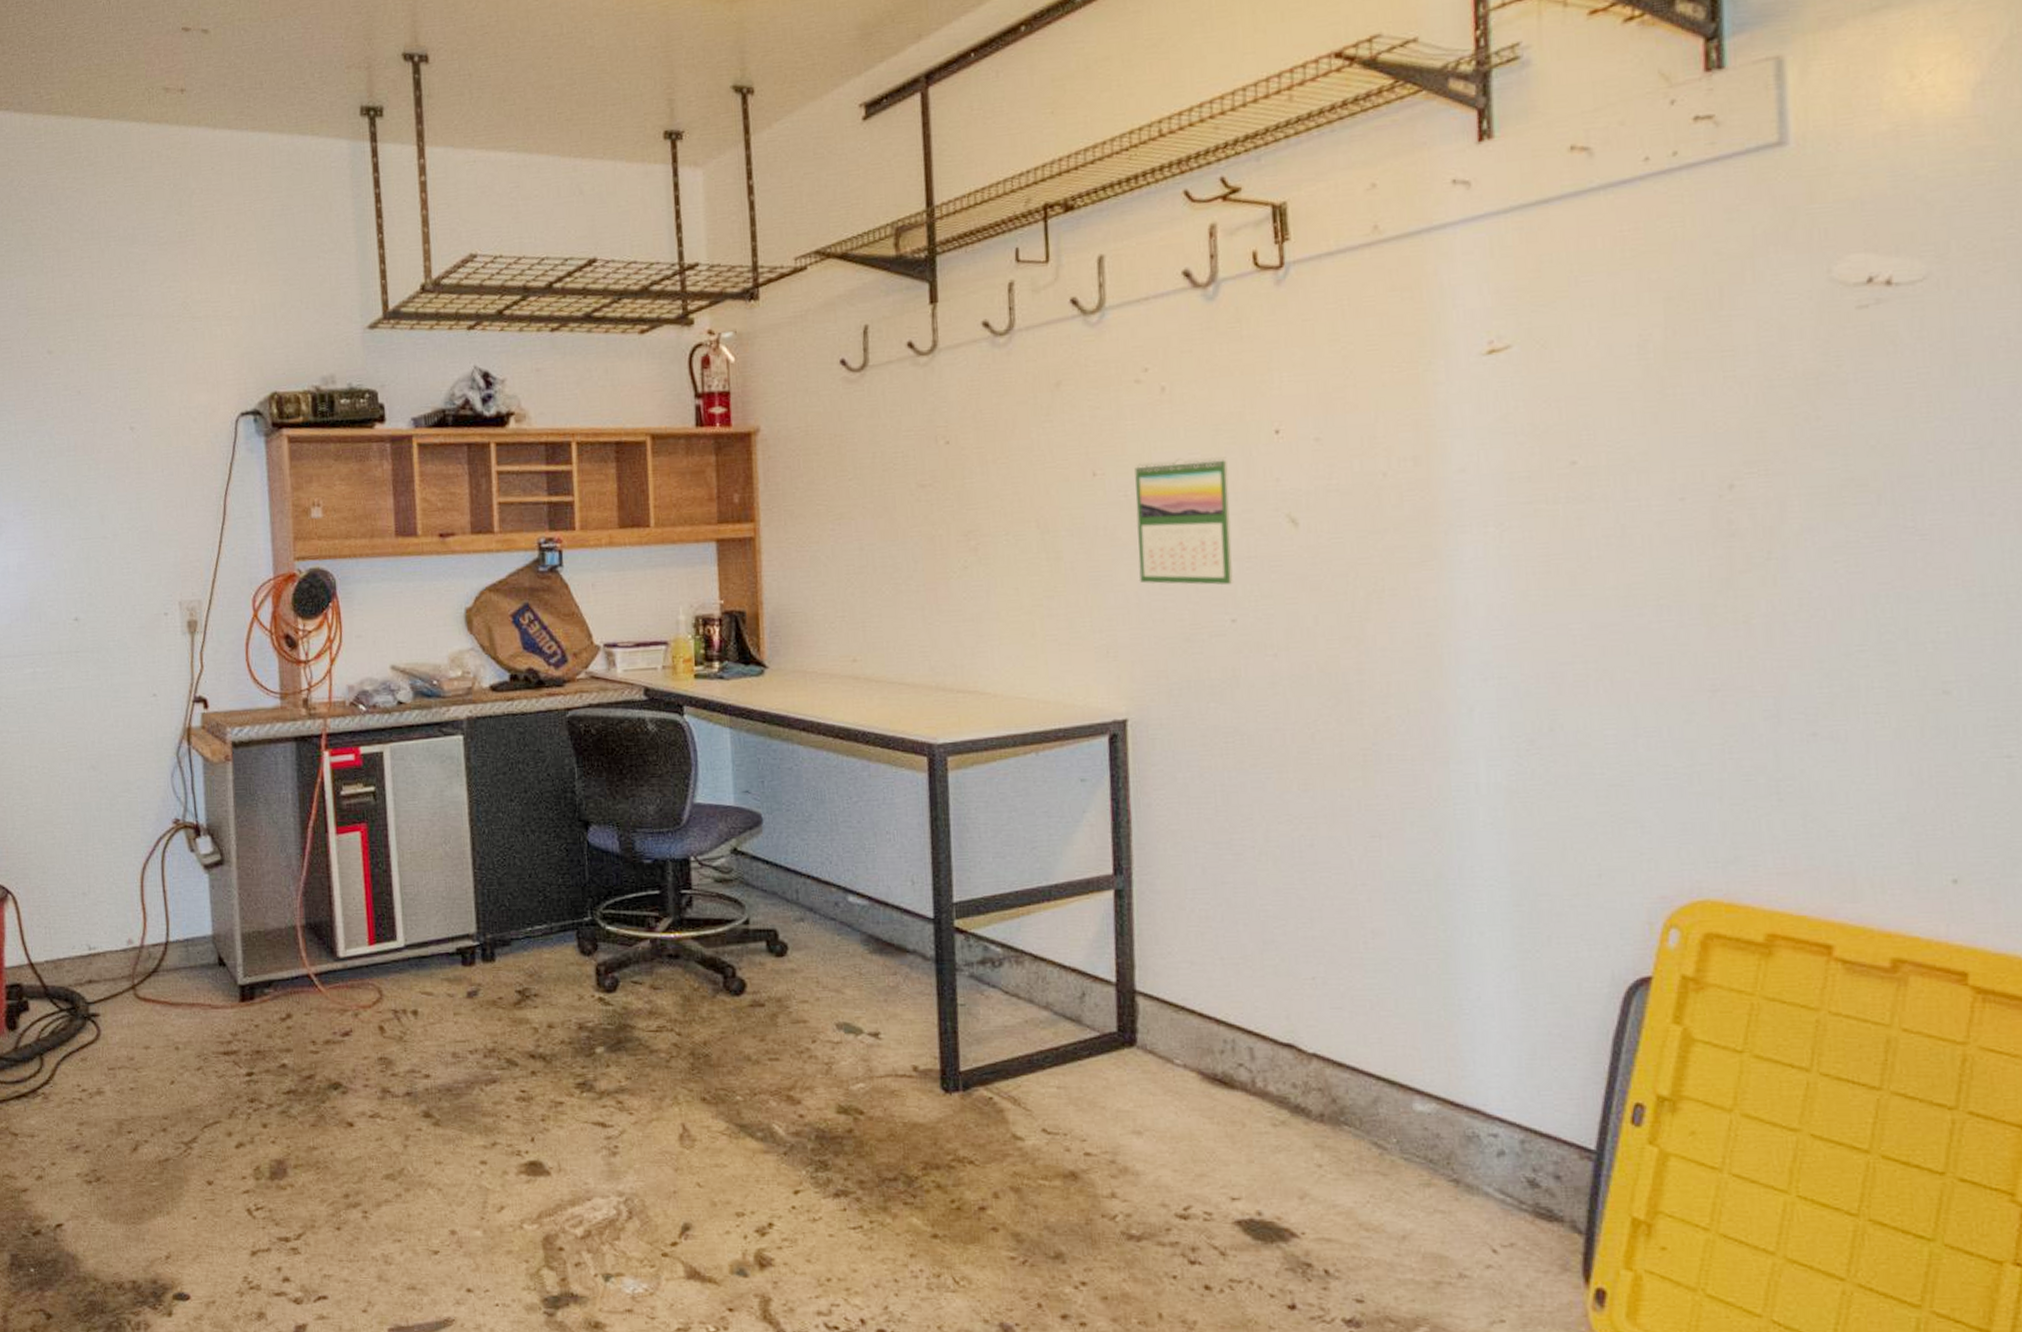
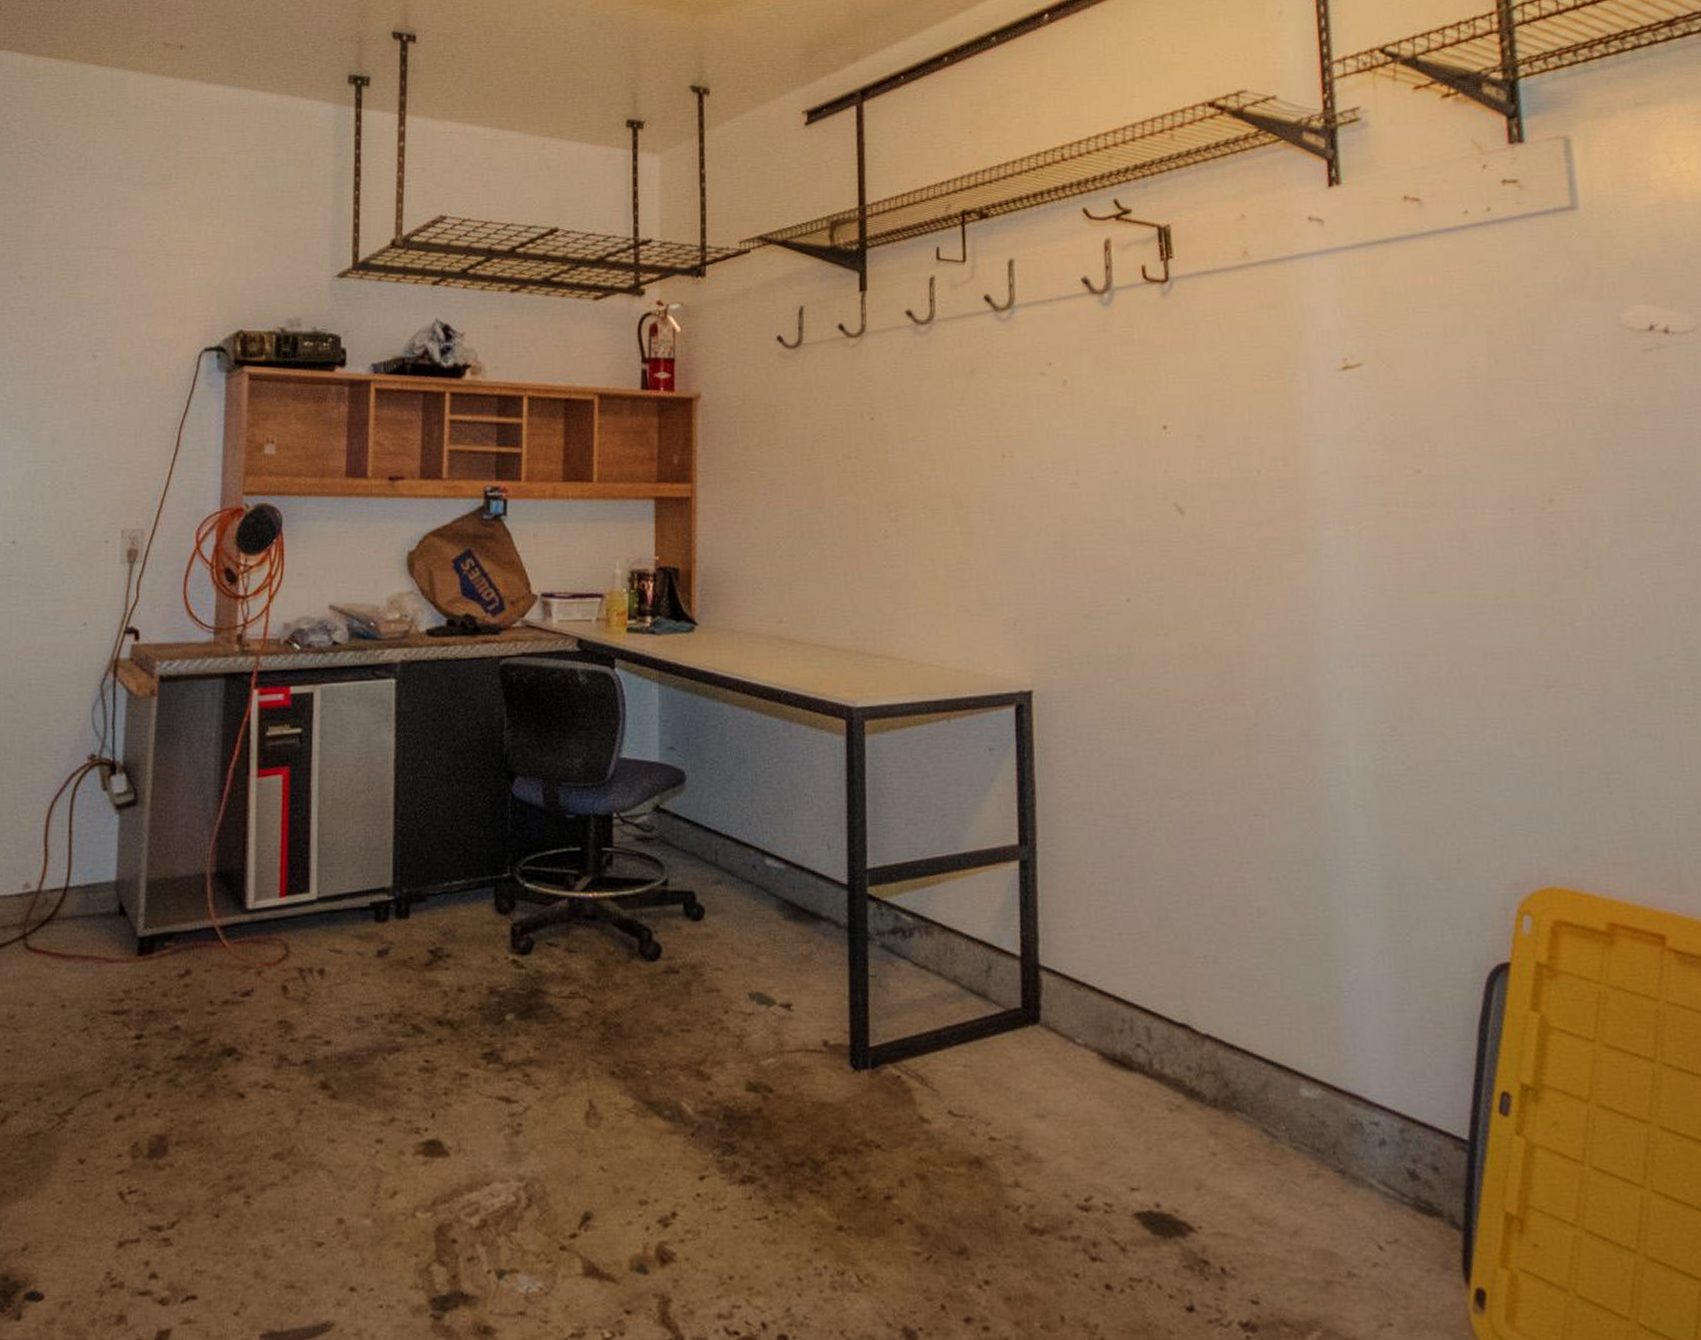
calendar: present [1135,457,1233,586] -> none [1040,445,1128,567]

